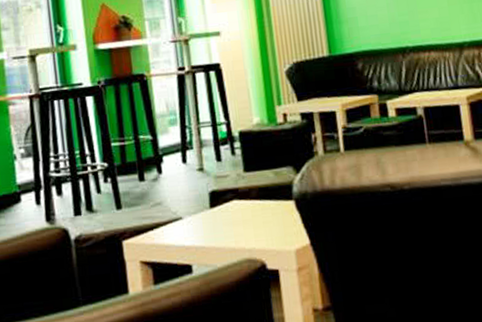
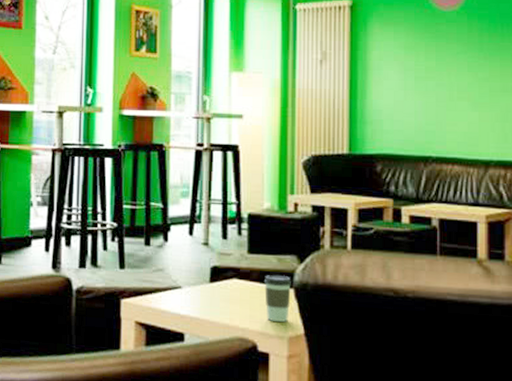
coffee cup: none [263,189,293,237] -> present [263,275,291,322]

